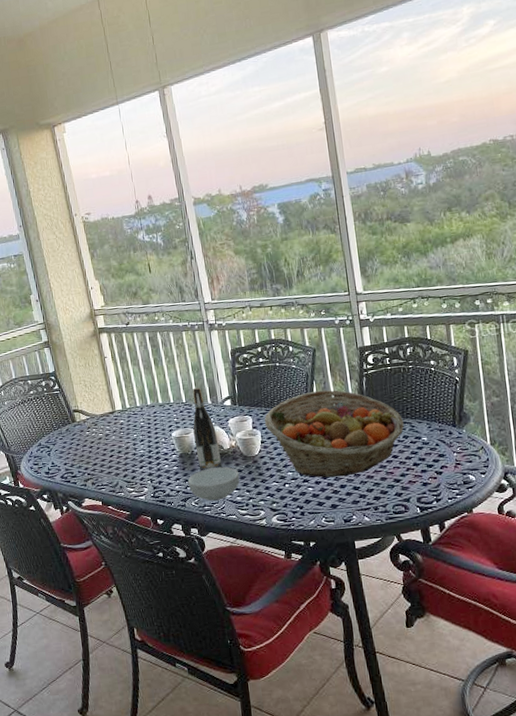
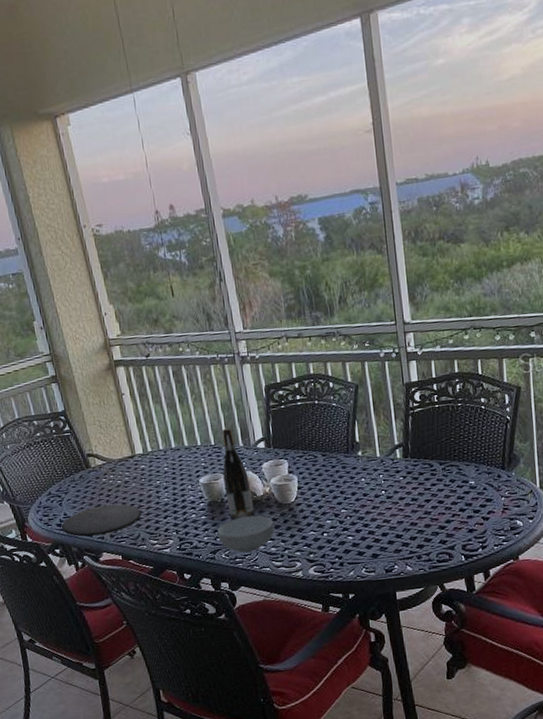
plate: none [50,454,120,484] -> present [62,504,142,537]
fruit basket: present [264,390,405,478] -> none [301,430,452,526]

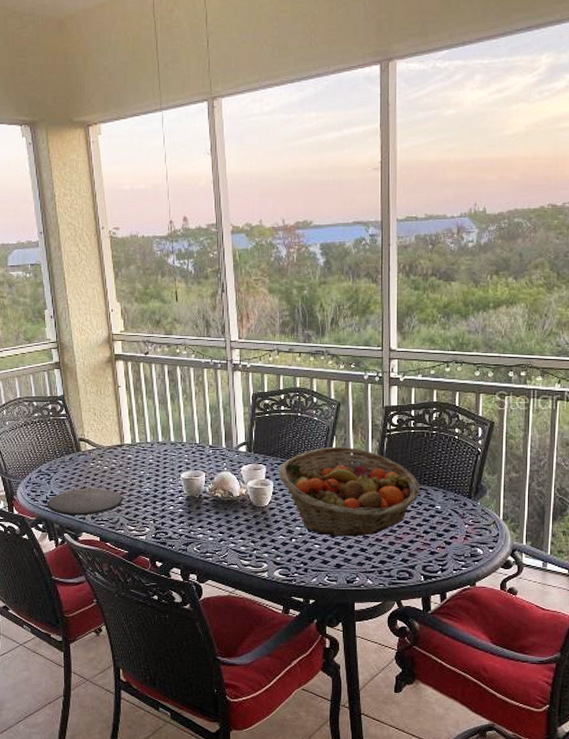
cereal bowl: present [218,515,274,553] -> none [193,514,245,548]
wine bottle: present [222,428,254,521] -> none [203,429,229,517]
fruit basket: none [301,430,452,526] -> present [278,446,420,537]

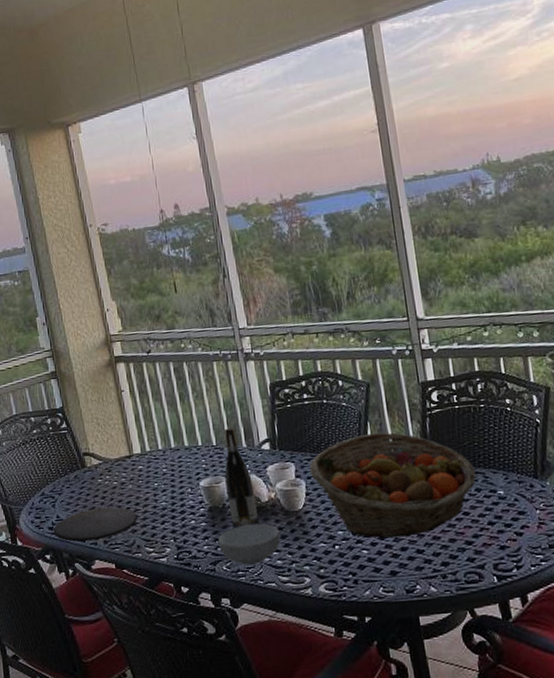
cereal bowl: none [193,514,245,548] -> present [218,523,280,565]
wine bottle: none [203,429,229,517] -> present [224,427,259,529]

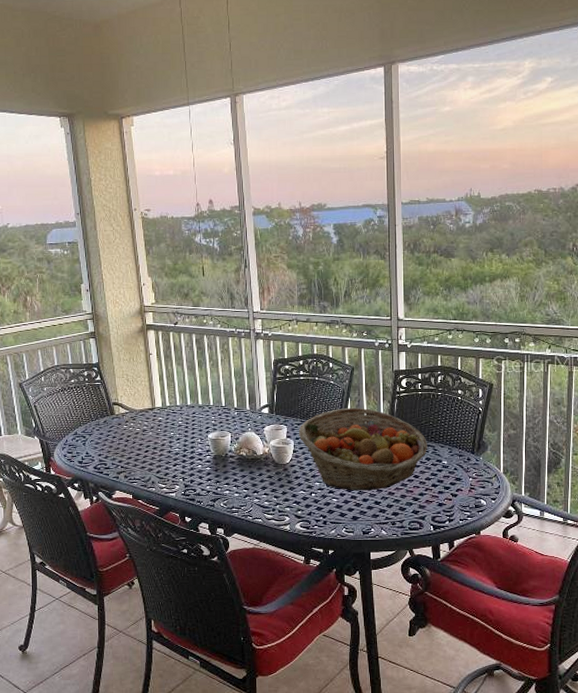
plate: present [54,506,138,542] -> none [83,448,154,475]
cereal bowl: present [218,523,280,565] -> none [219,472,268,503]
wine bottle: present [224,427,259,529] -> none [228,393,253,474]

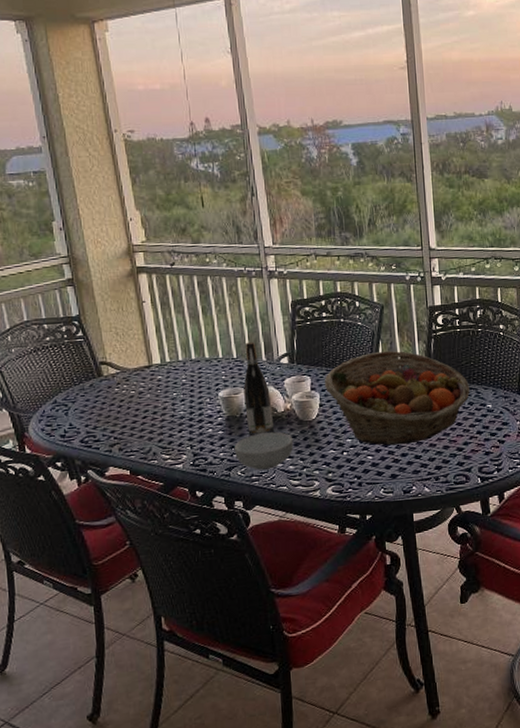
cereal bowl: none [219,472,268,503] -> present [235,432,293,470]
wine bottle: none [228,393,253,474] -> present [243,341,274,437]

